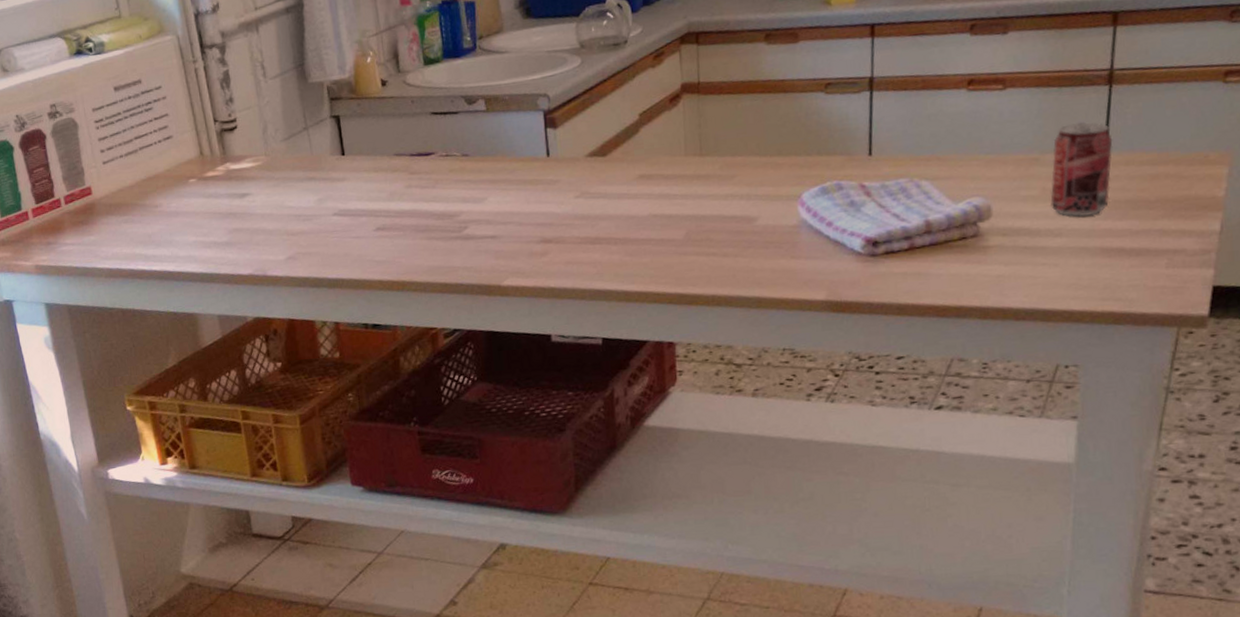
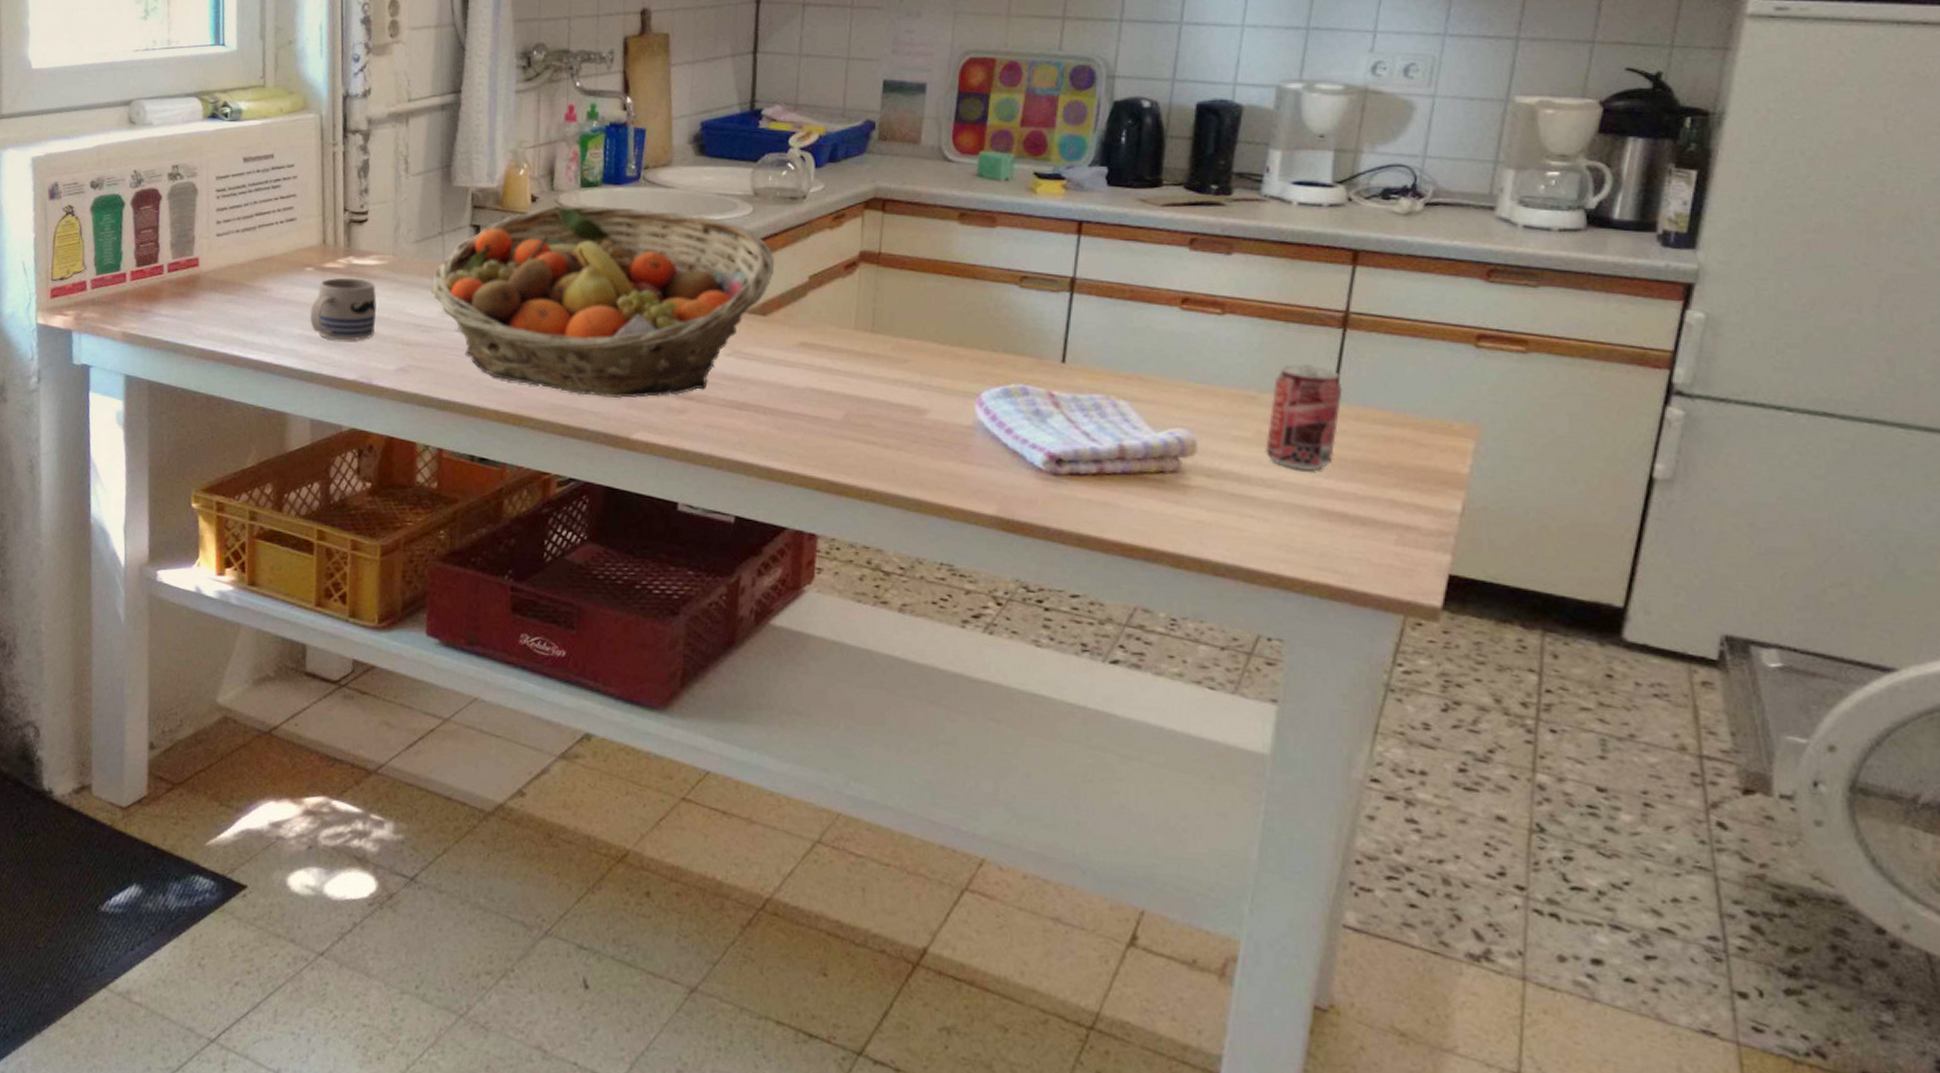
mug: none [200,181,261,241] -> present [309,277,377,341]
fruit basket: none [304,74,608,255] -> present [430,205,775,398]

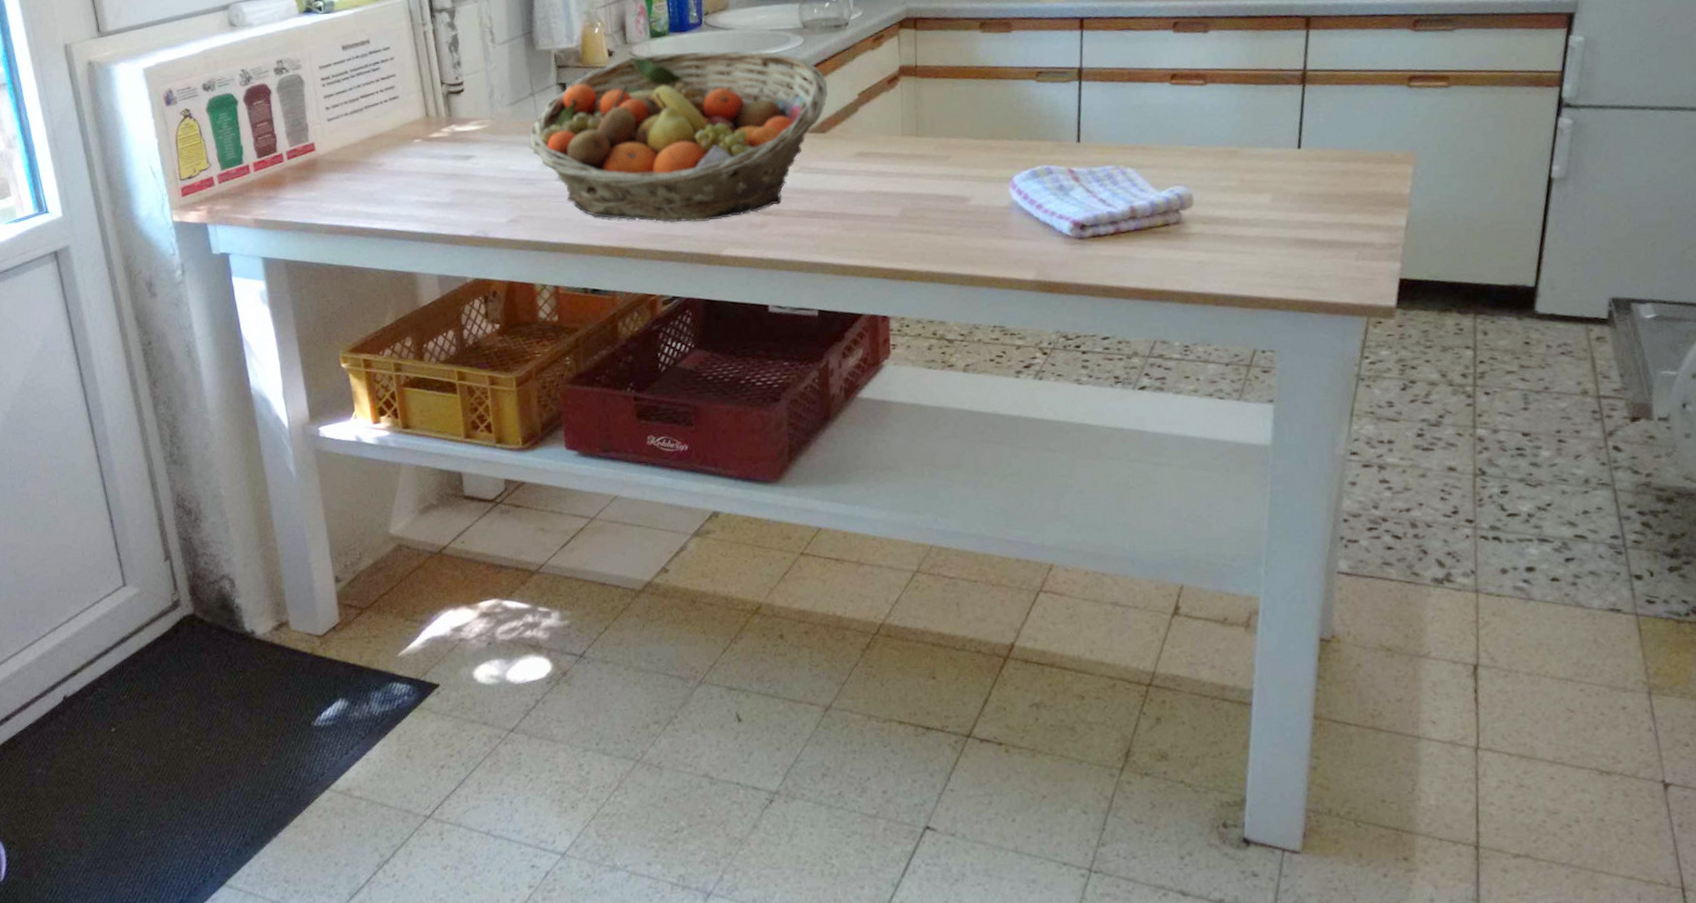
mug: present [309,277,377,341] -> none [423,144,484,202]
beverage can: present [1265,364,1343,472] -> none [1248,118,1307,209]

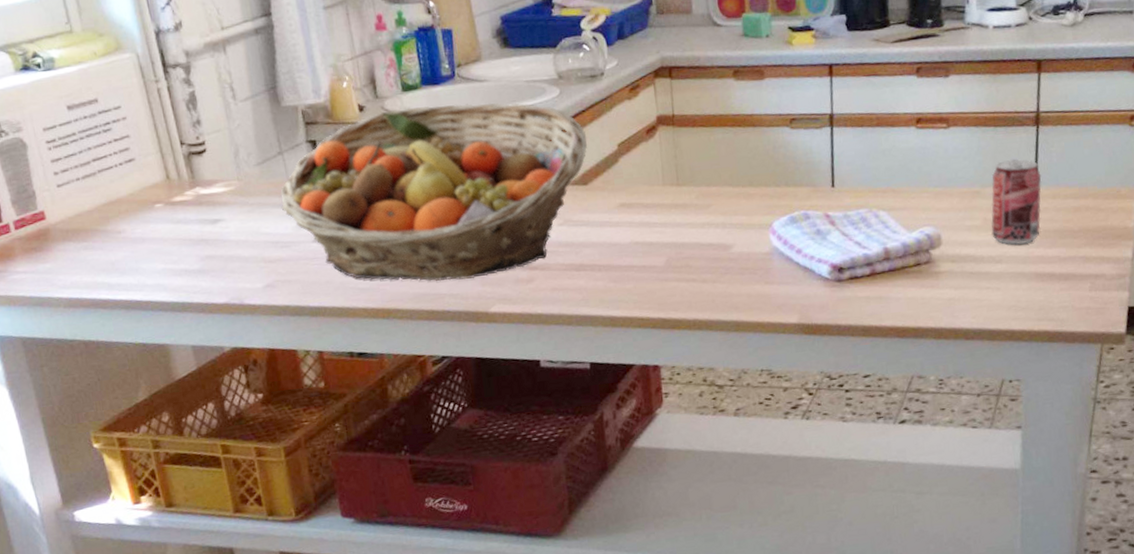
beverage can: none [1248,118,1307,209] -> present [991,158,1042,246]

